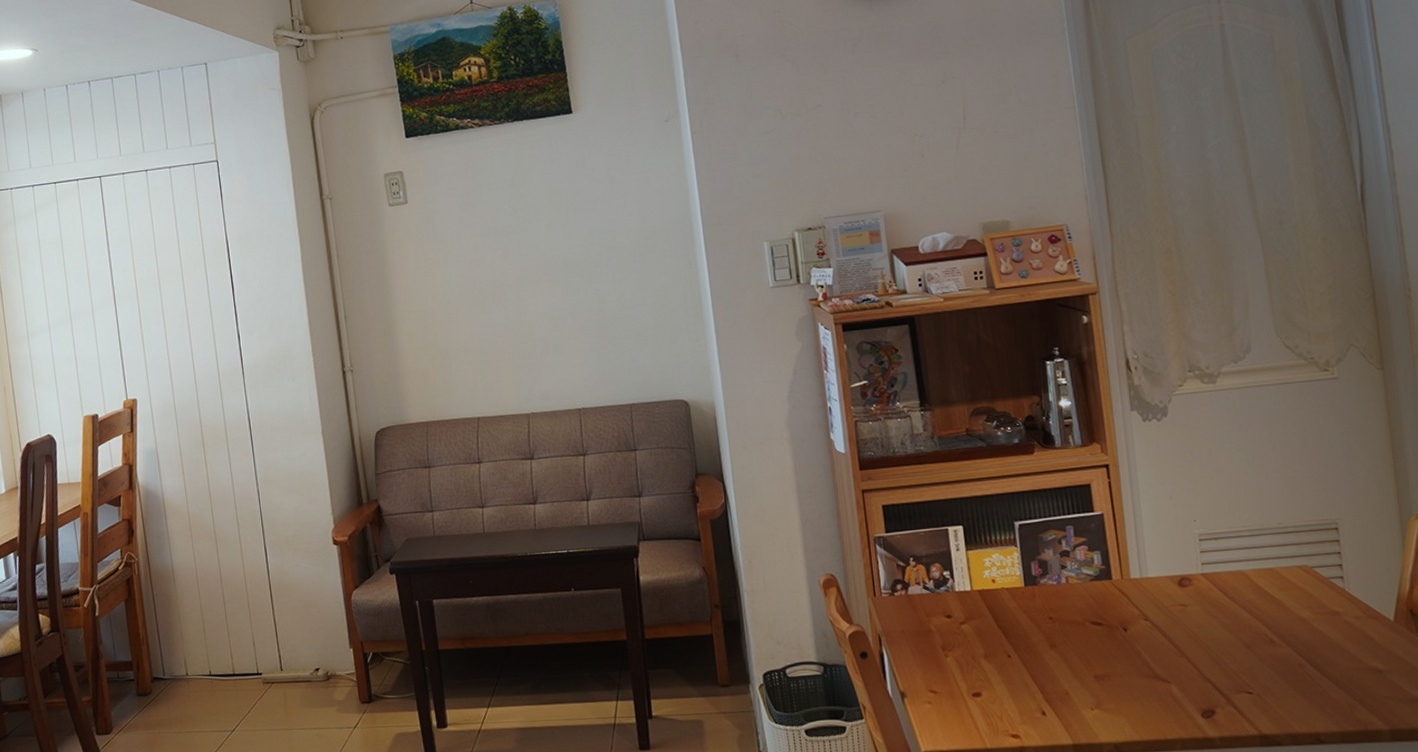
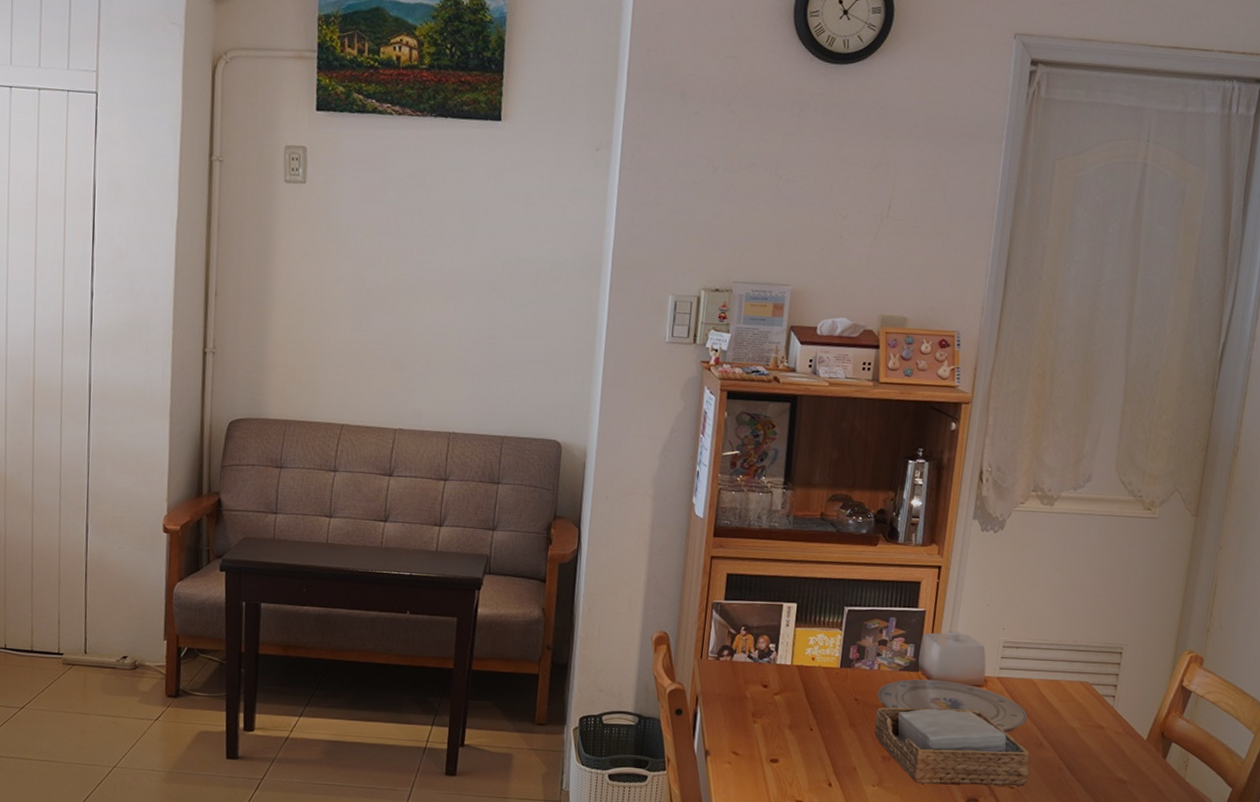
plate: none [1072,585,1248,634] -> present [877,679,1028,733]
napkin holder: none [1075,612,1267,701] -> present [873,707,1030,786]
sugar bowl: none [1106,531,1189,588] -> present [918,631,986,686]

